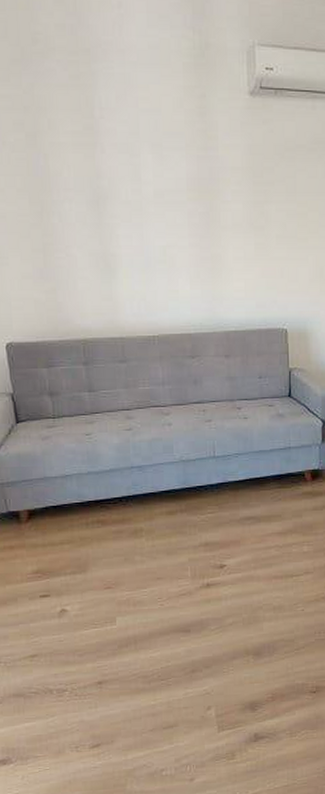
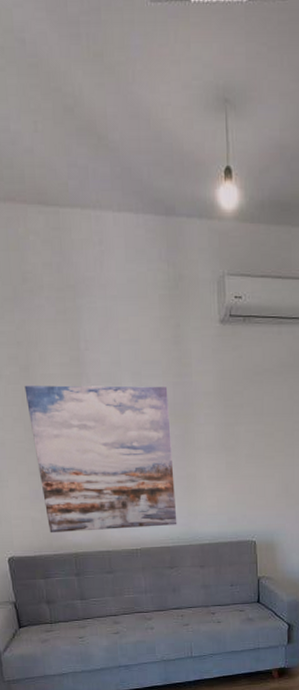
wall art: none [30,155,200,317] -> present [24,385,177,534]

